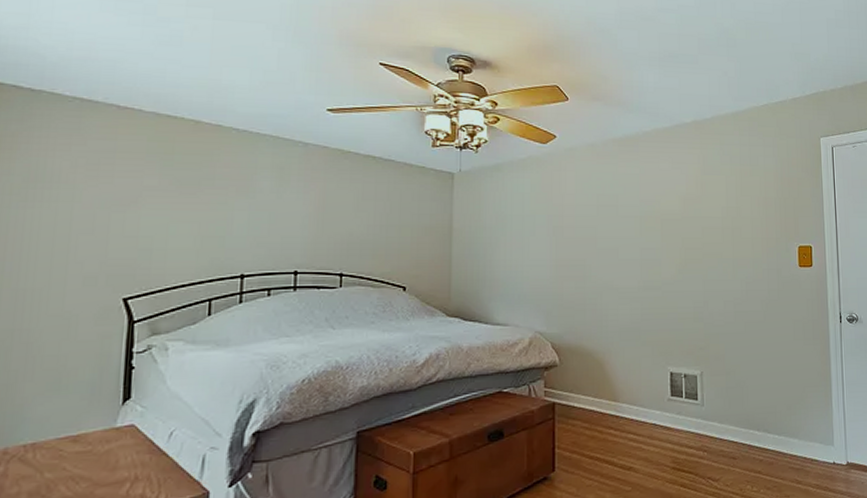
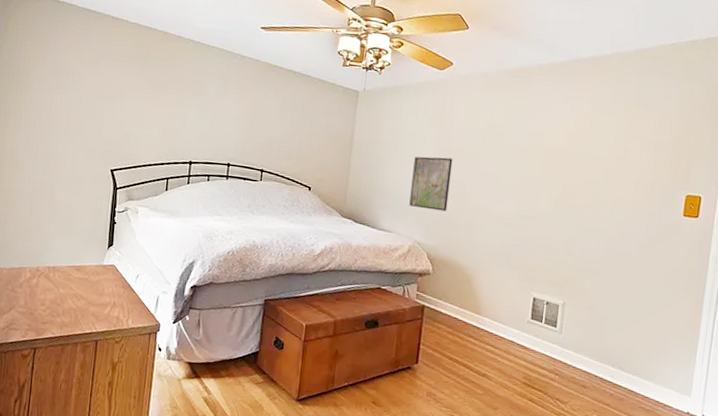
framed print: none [525,235,568,294] -> present [409,156,453,212]

